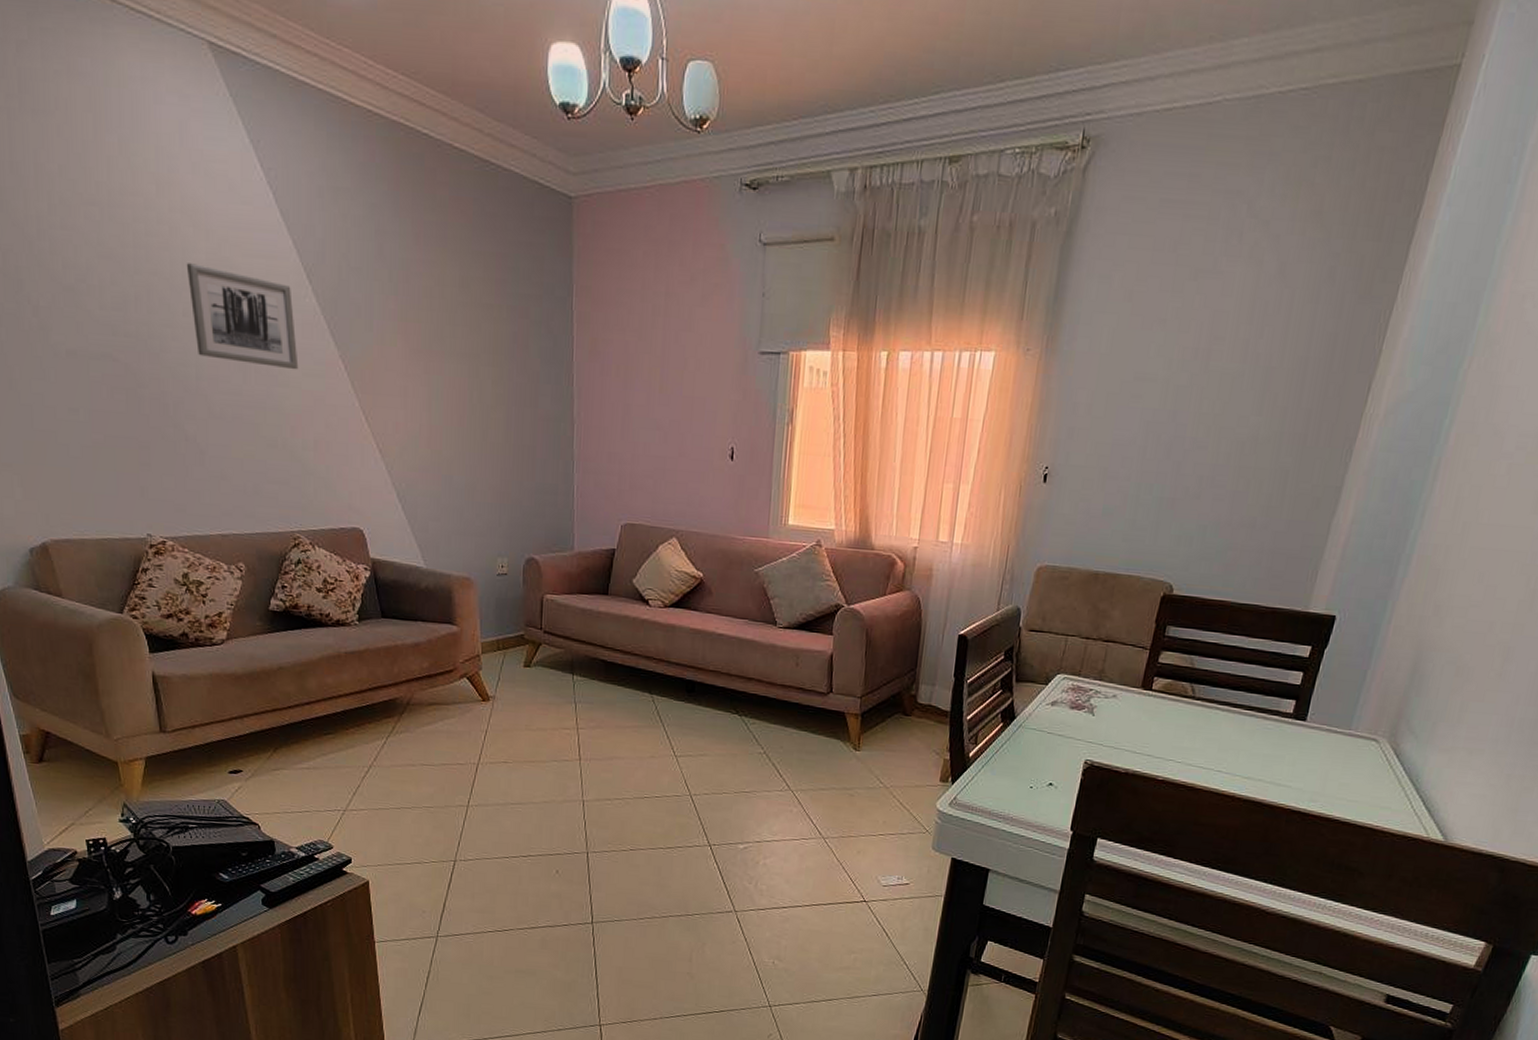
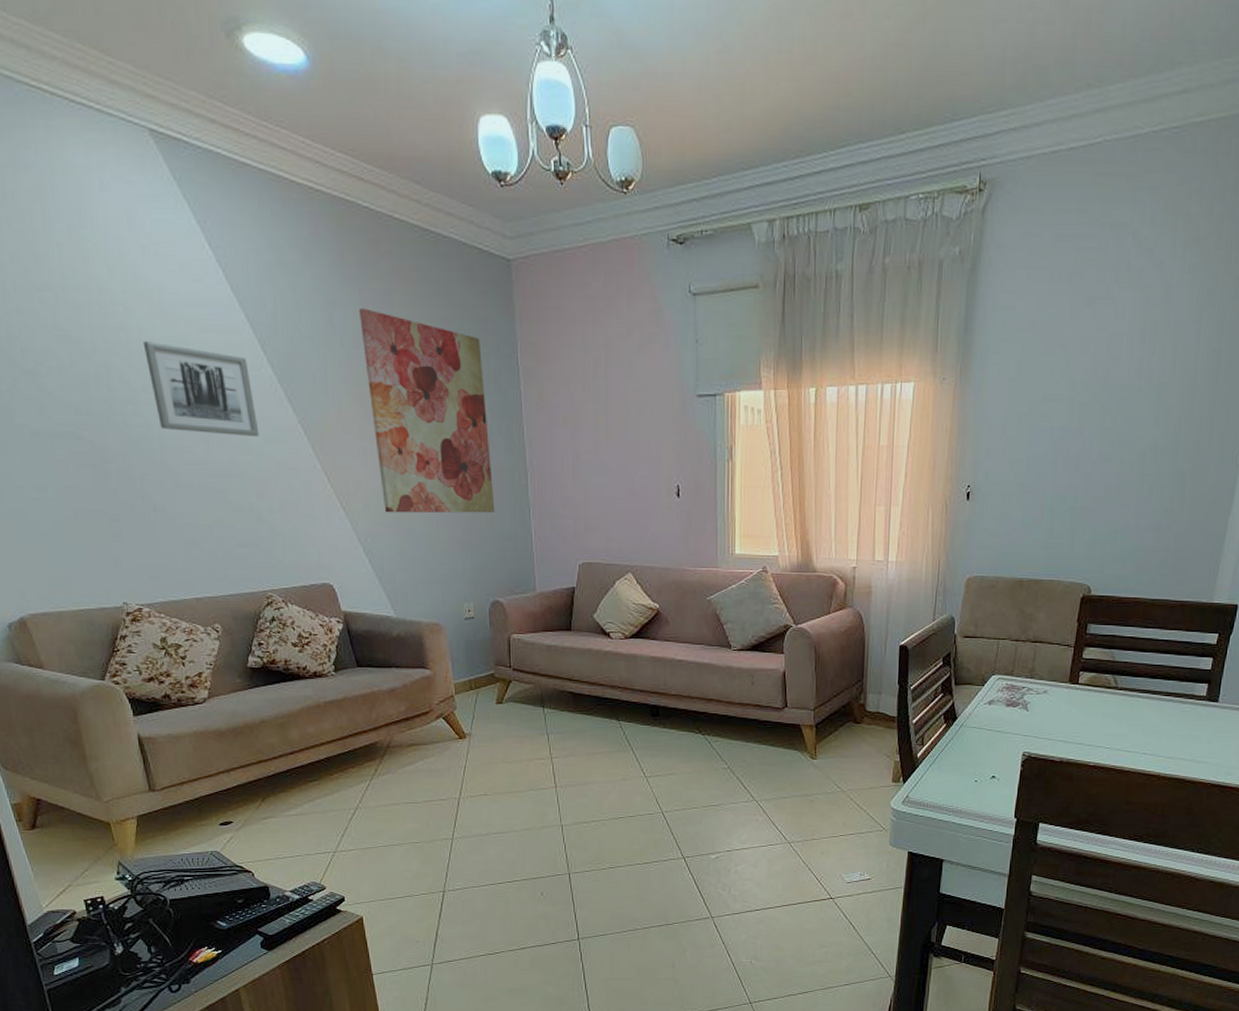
wall art: none [409,240,538,465] -> present [358,308,495,514]

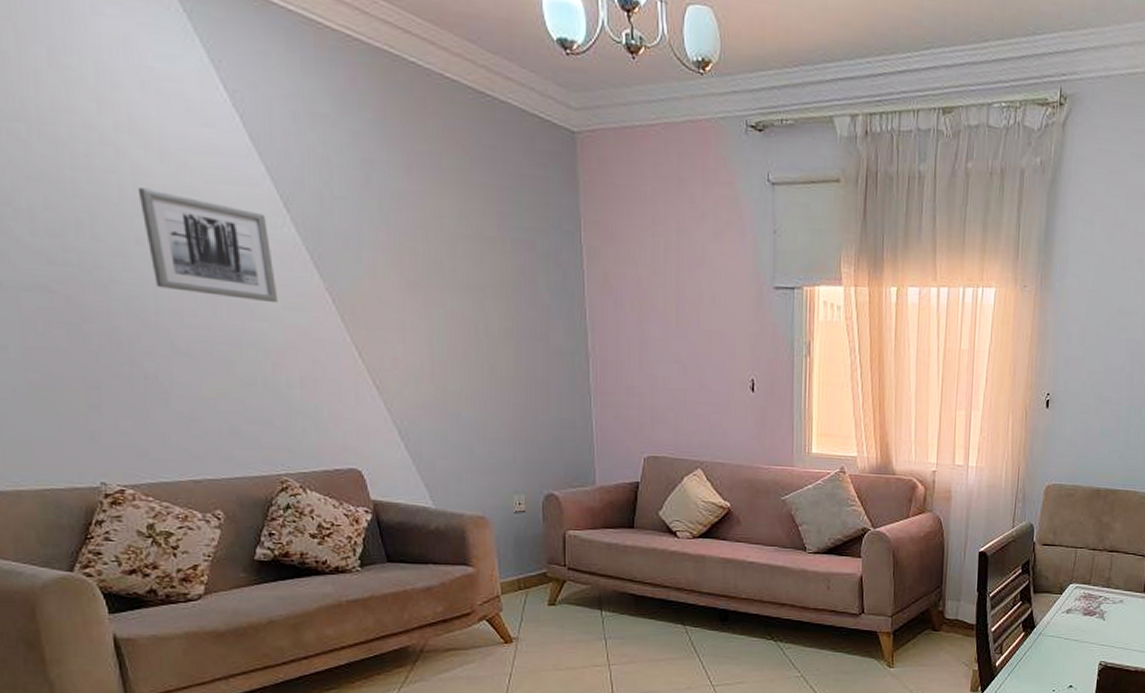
wall art: present [358,308,495,514] -> none [400,170,552,400]

